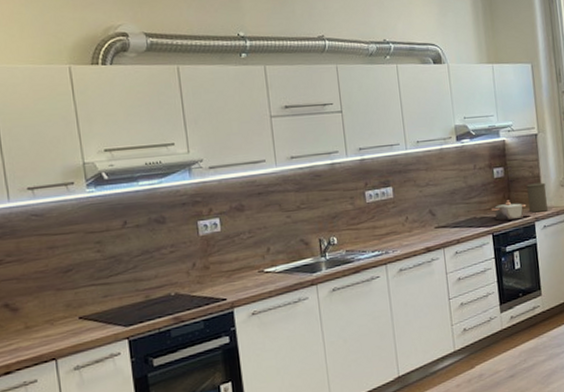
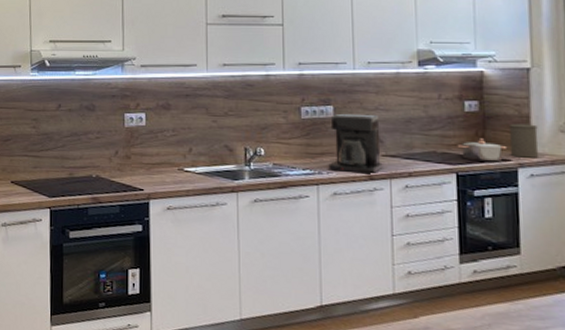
coffee maker: none [390,190,437,249] -> present [328,113,383,174]

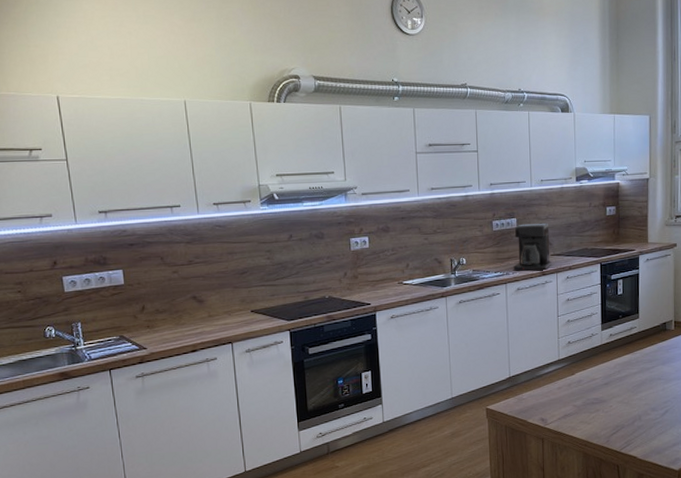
cooking pot: present [457,138,508,162] -> none [601,235,633,253]
canister: present [510,123,539,158] -> none [634,221,652,247]

